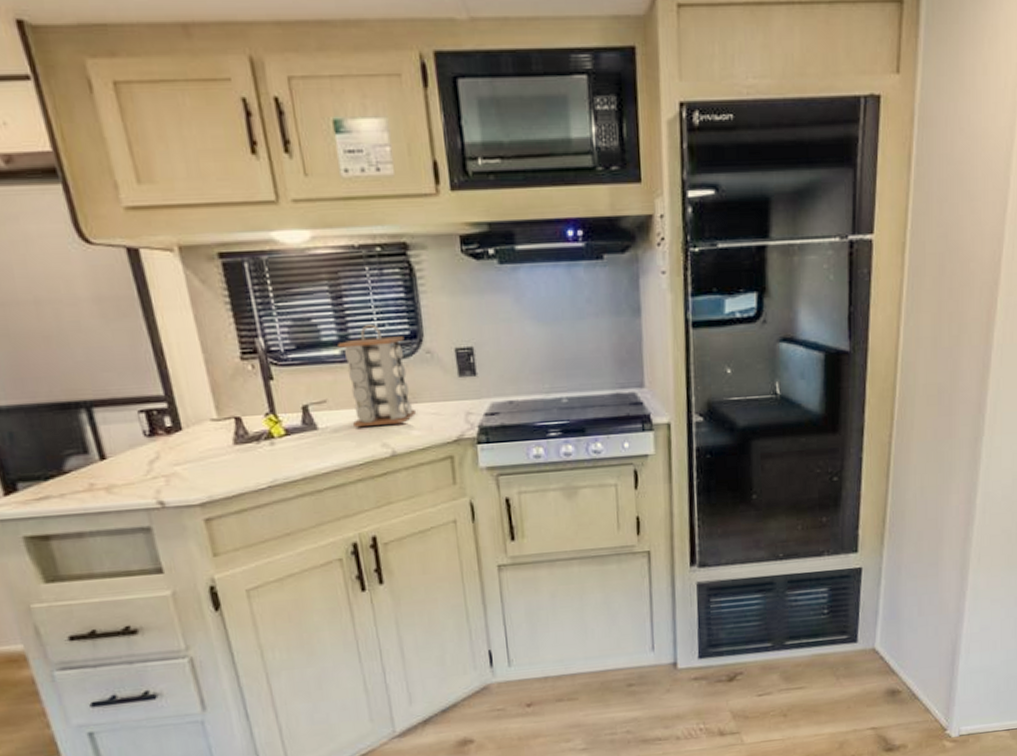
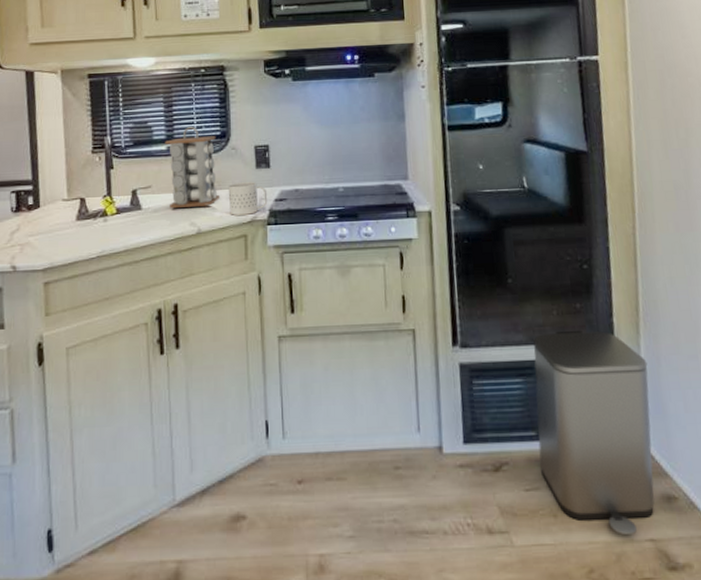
mug: none [425,393,476,434] -> present [228,182,268,216]
pedal bin: none [773,543,888,727] -> present [533,330,655,536]

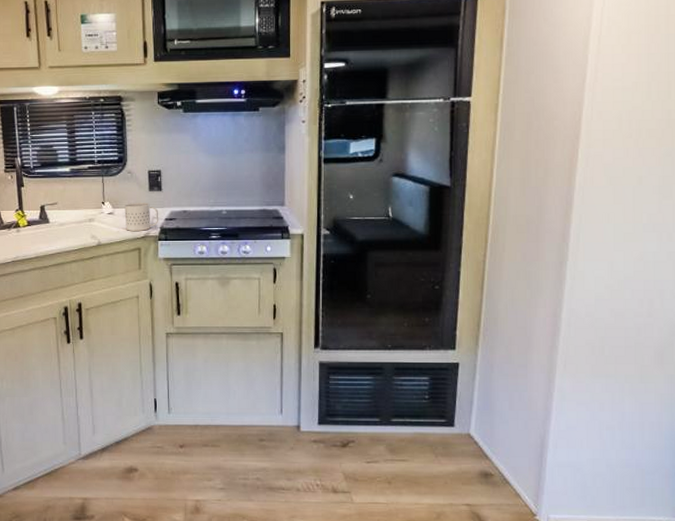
spice rack: present [165,127,219,209] -> none [69,152,117,223]
pedal bin: present [533,330,655,536] -> none [381,339,482,500]

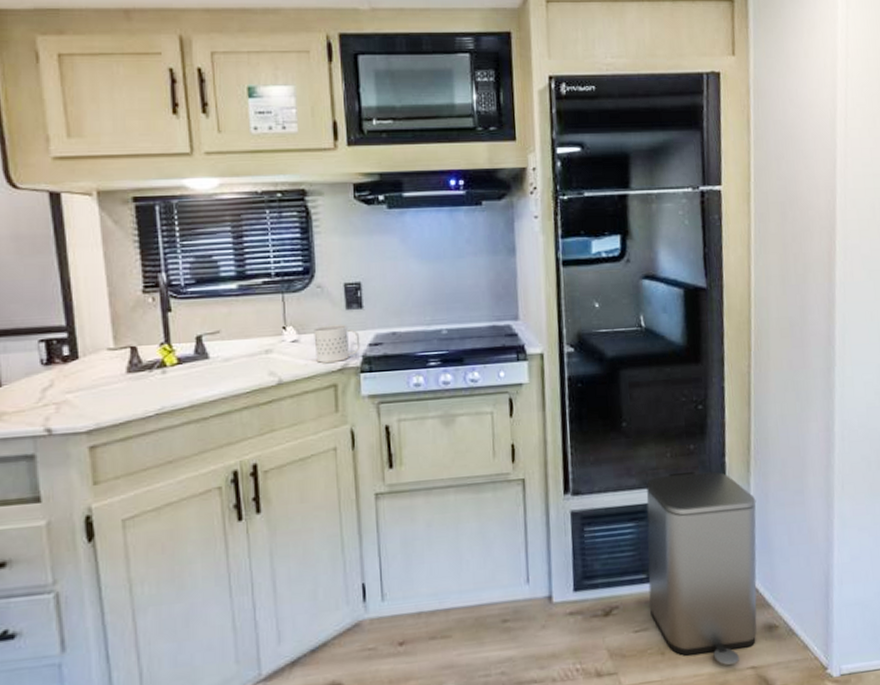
pedal bin: none [381,339,482,500] -> present [646,471,757,666]

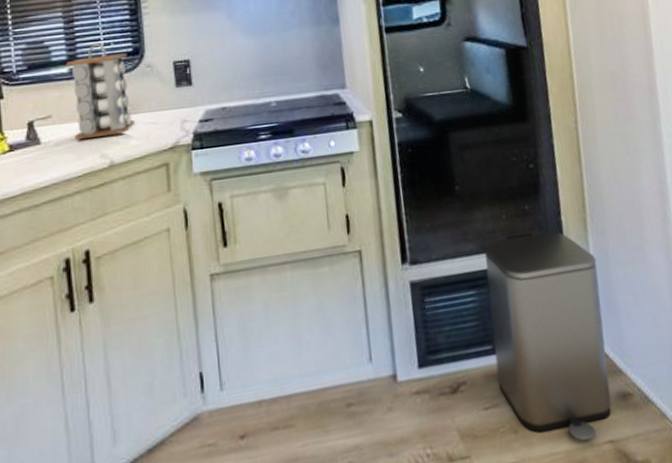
spice rack: none [235,262,303,357] -> present [66,44,134,139]
mug: present [313,325,361,364] -> none [144,102,191,142]

